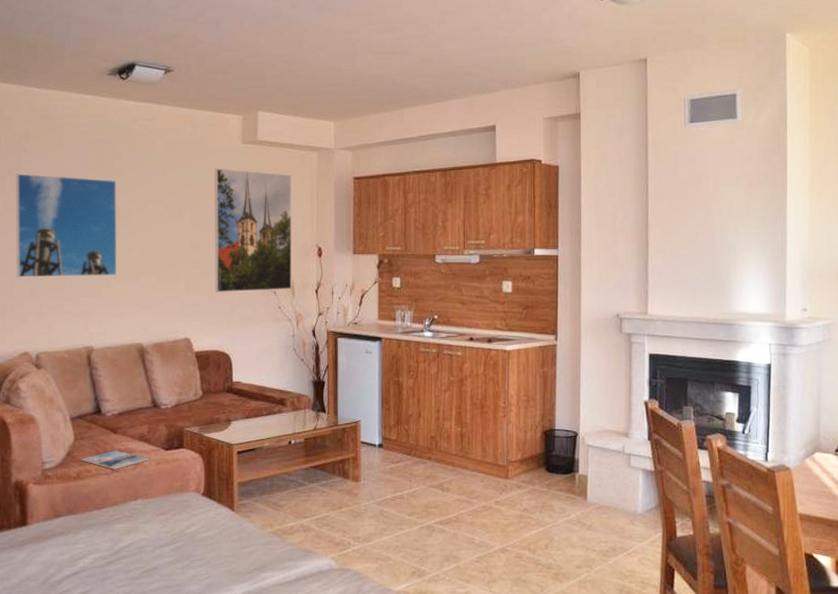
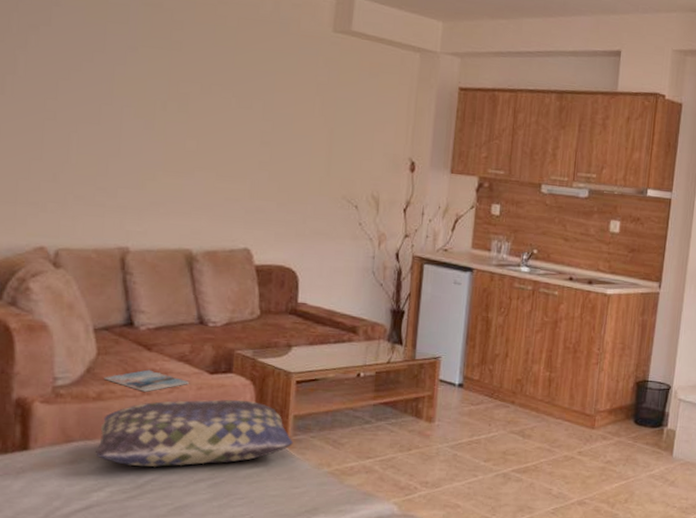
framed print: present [15,173,117,278] -> none [35,30,173,167]
cushion: none [79,471,239,536] -> present [96,399,293,468]
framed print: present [214,168,292,292] -> none [285,56,388,205]

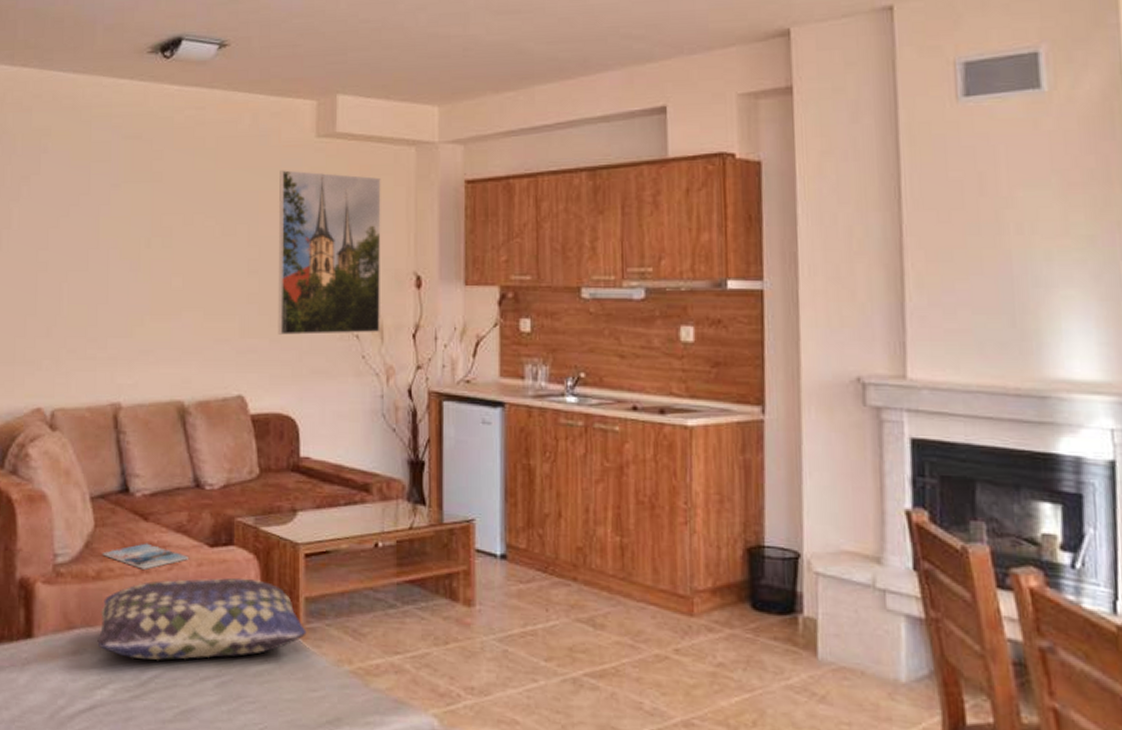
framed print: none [285,56,388,205] -> present [277,170,381,335]

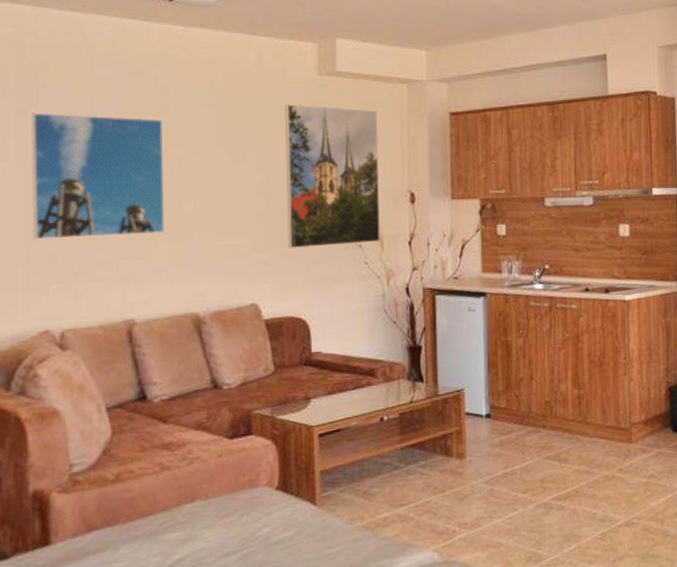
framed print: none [30,179,155,312] -> present [31,113,164,240]
cushion: present [97,577,307,661] -> none [119,461,322,548]
magazine: present [102,543,190,570] -> none [121,443,210,467]

